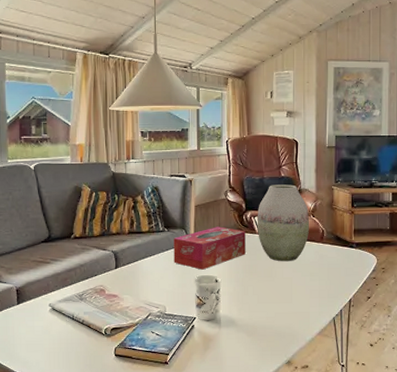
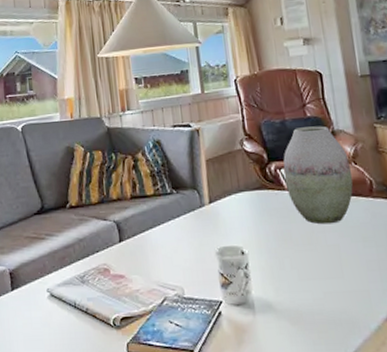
tissue box: present [173,226,246,270] -> none [184,183,276,239]

